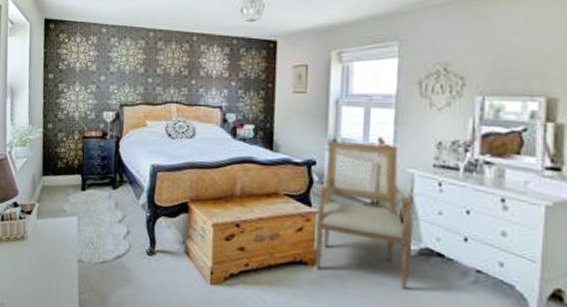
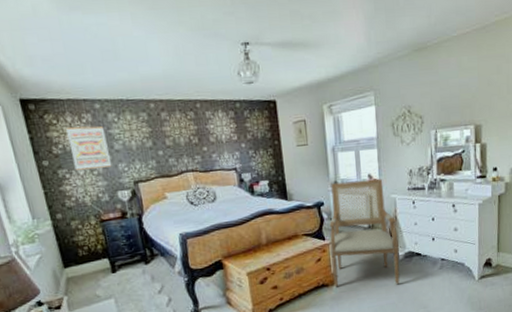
wall art: none [73,46,105,87] -> present [66,126,112,170]

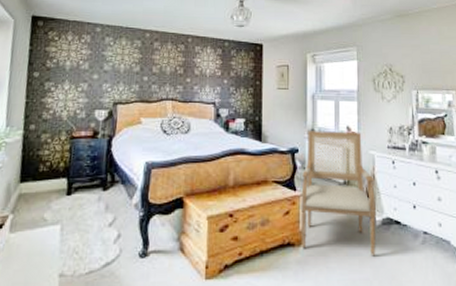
wall art: present [66,126,112,170] -> none [61,44,99,86]

